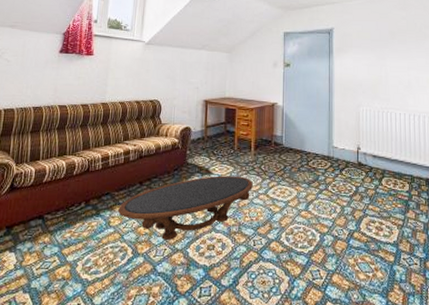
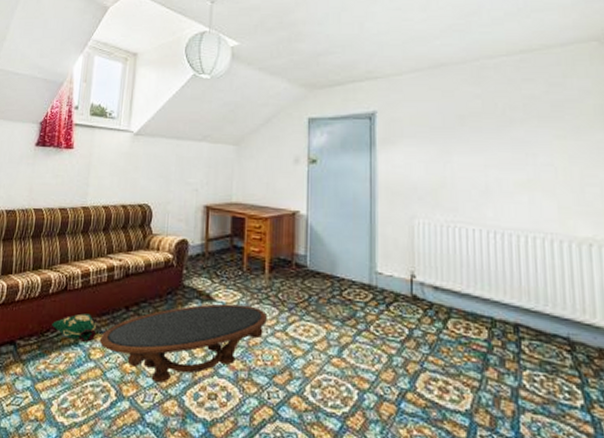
bag: none [76,190,116,213] -> present [52,313,98,342]

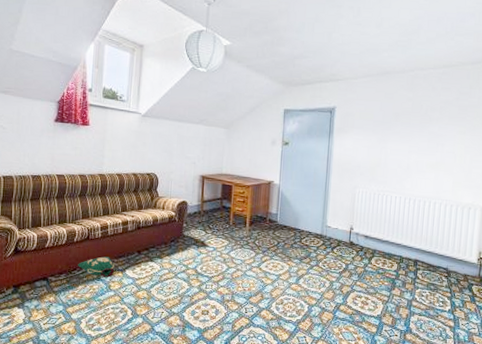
coffee table: present [99,303,267,383] -> none [117,248,247,304]

